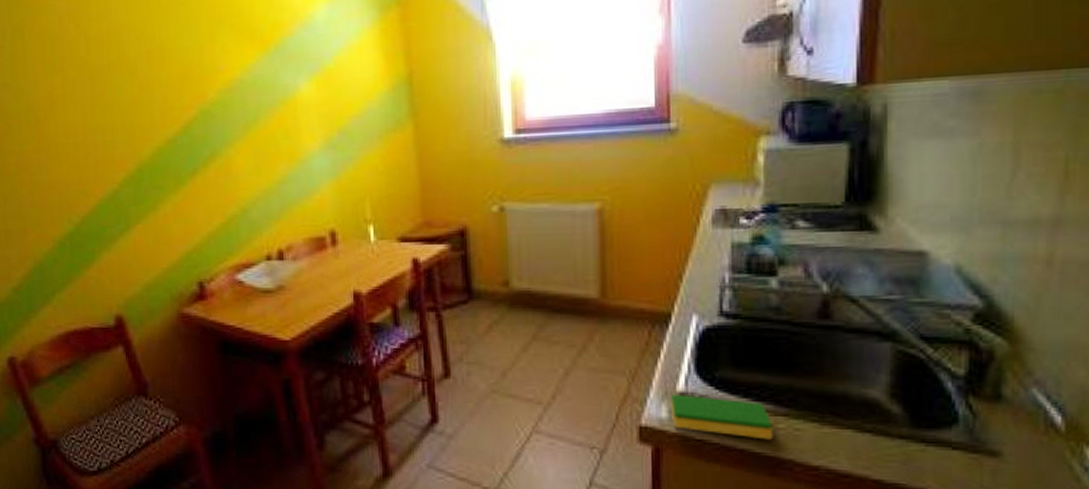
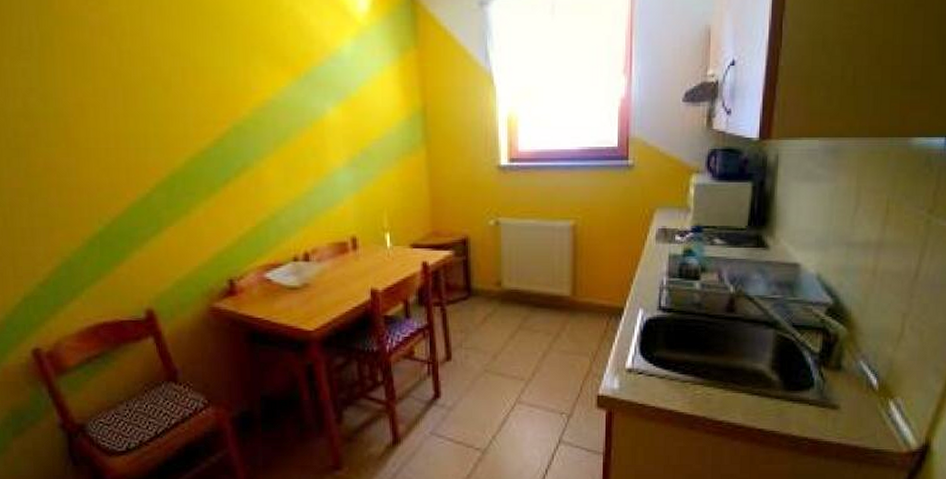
dish sponge: present [670,394,773,440] -> none [621,370,693,403]

